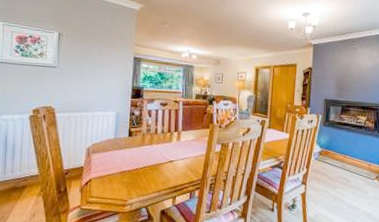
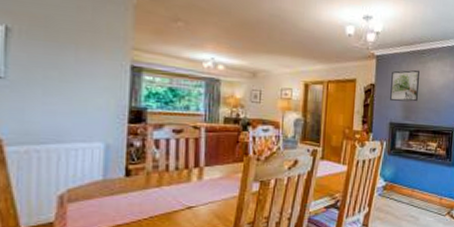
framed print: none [325,55,350,82] -> present [390,70,420,102]

